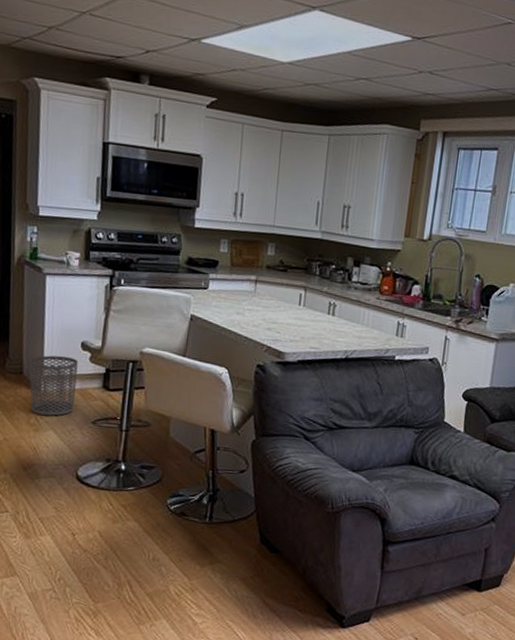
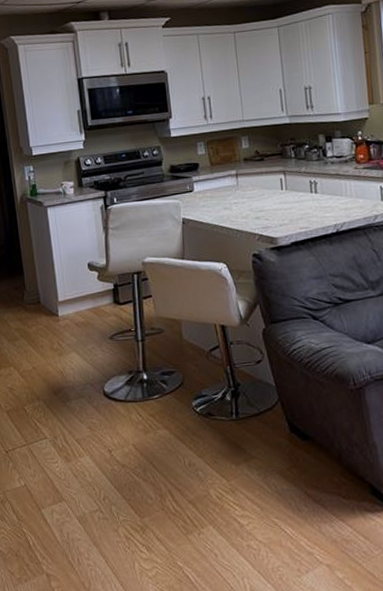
waste bin: present [29,355,78,416] -> none [44,279,91,339]

